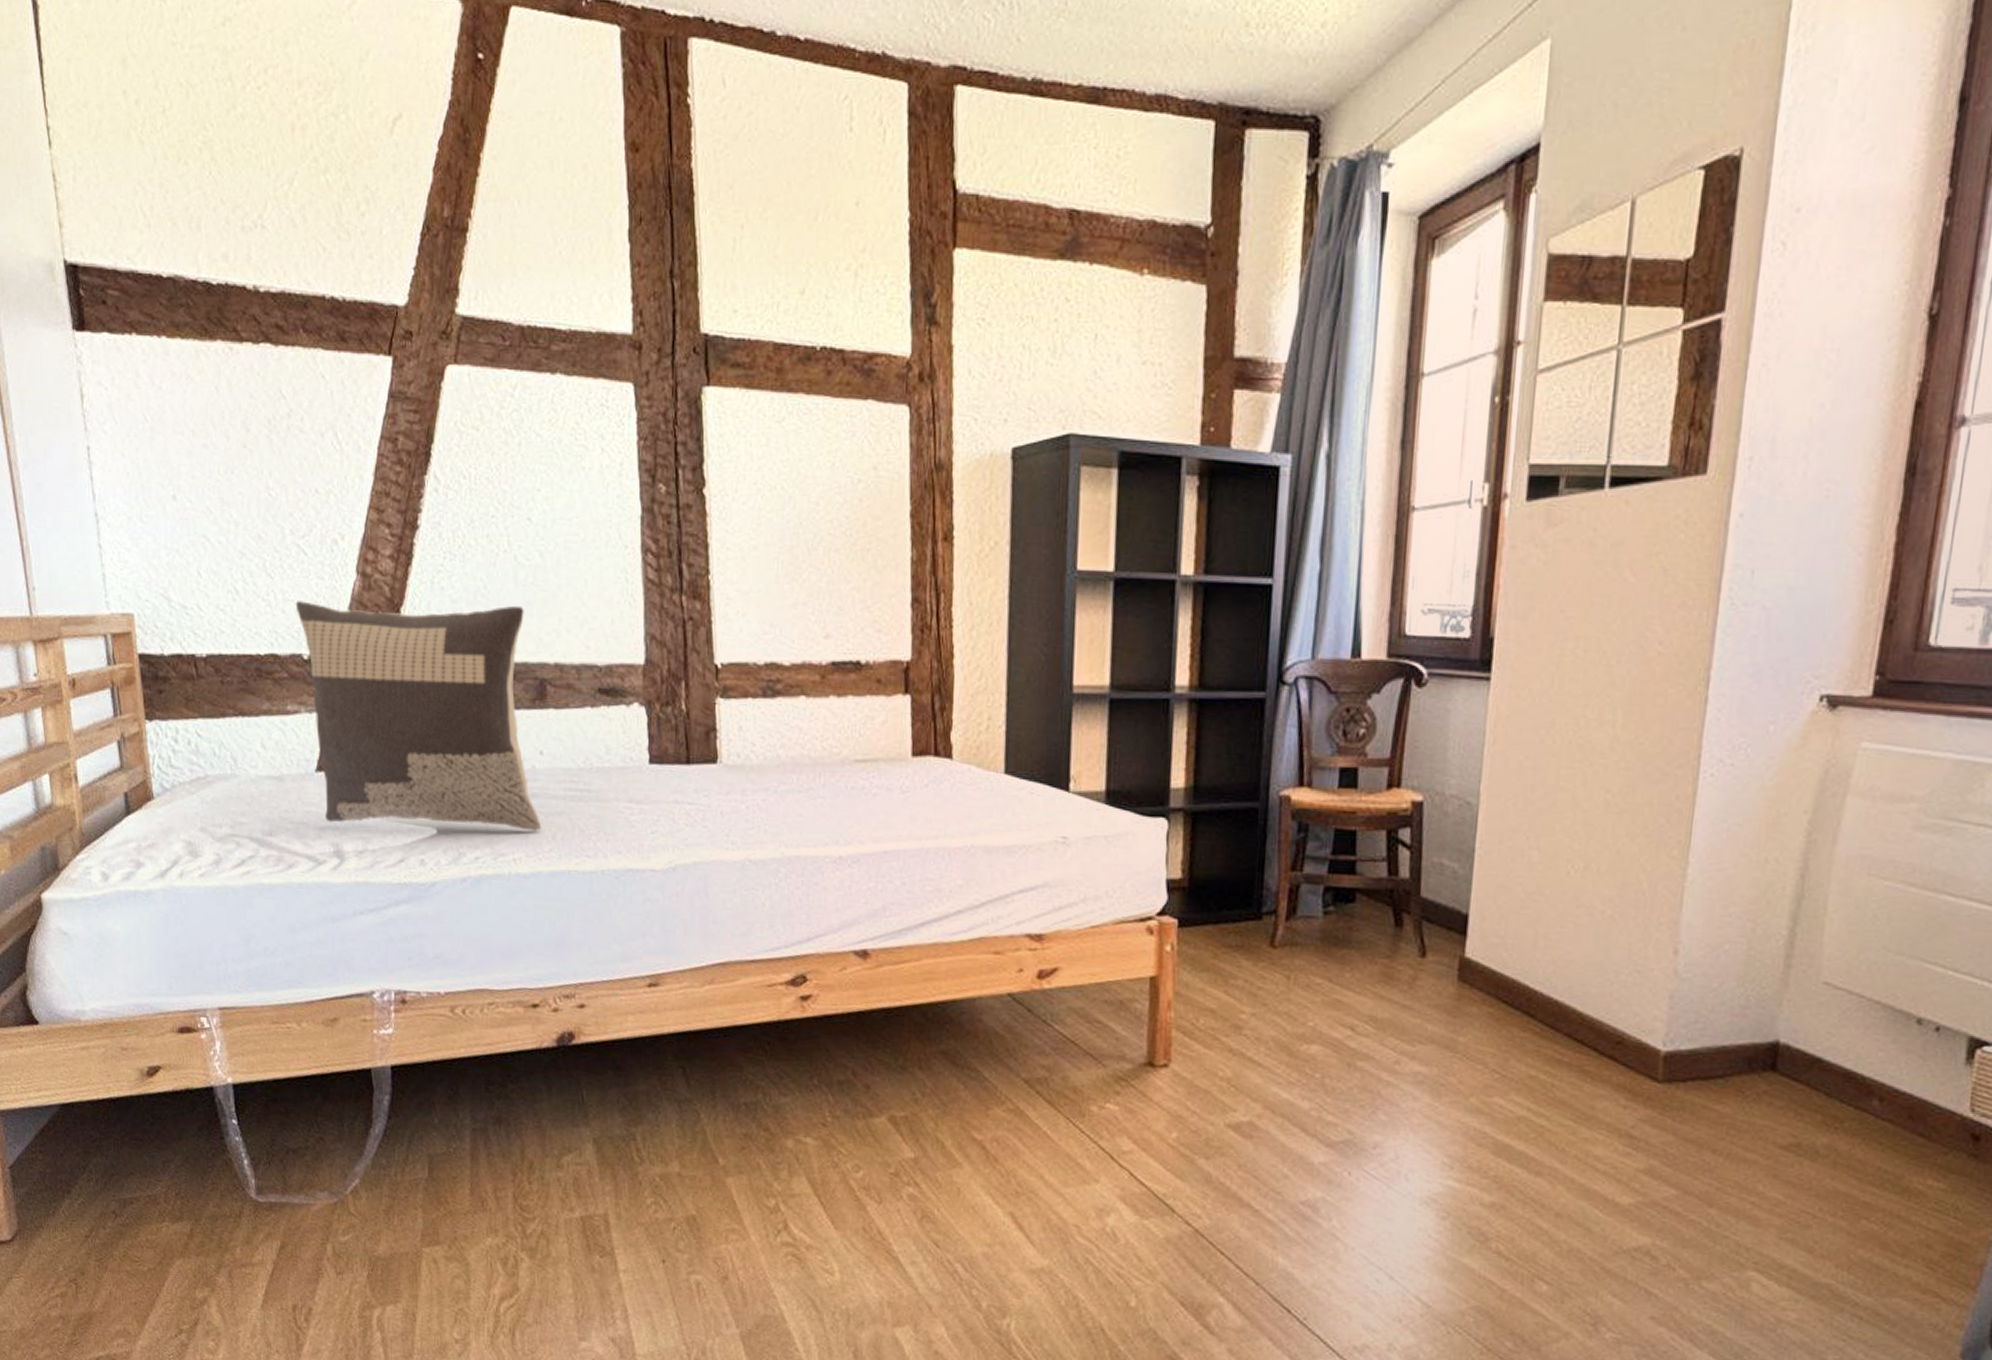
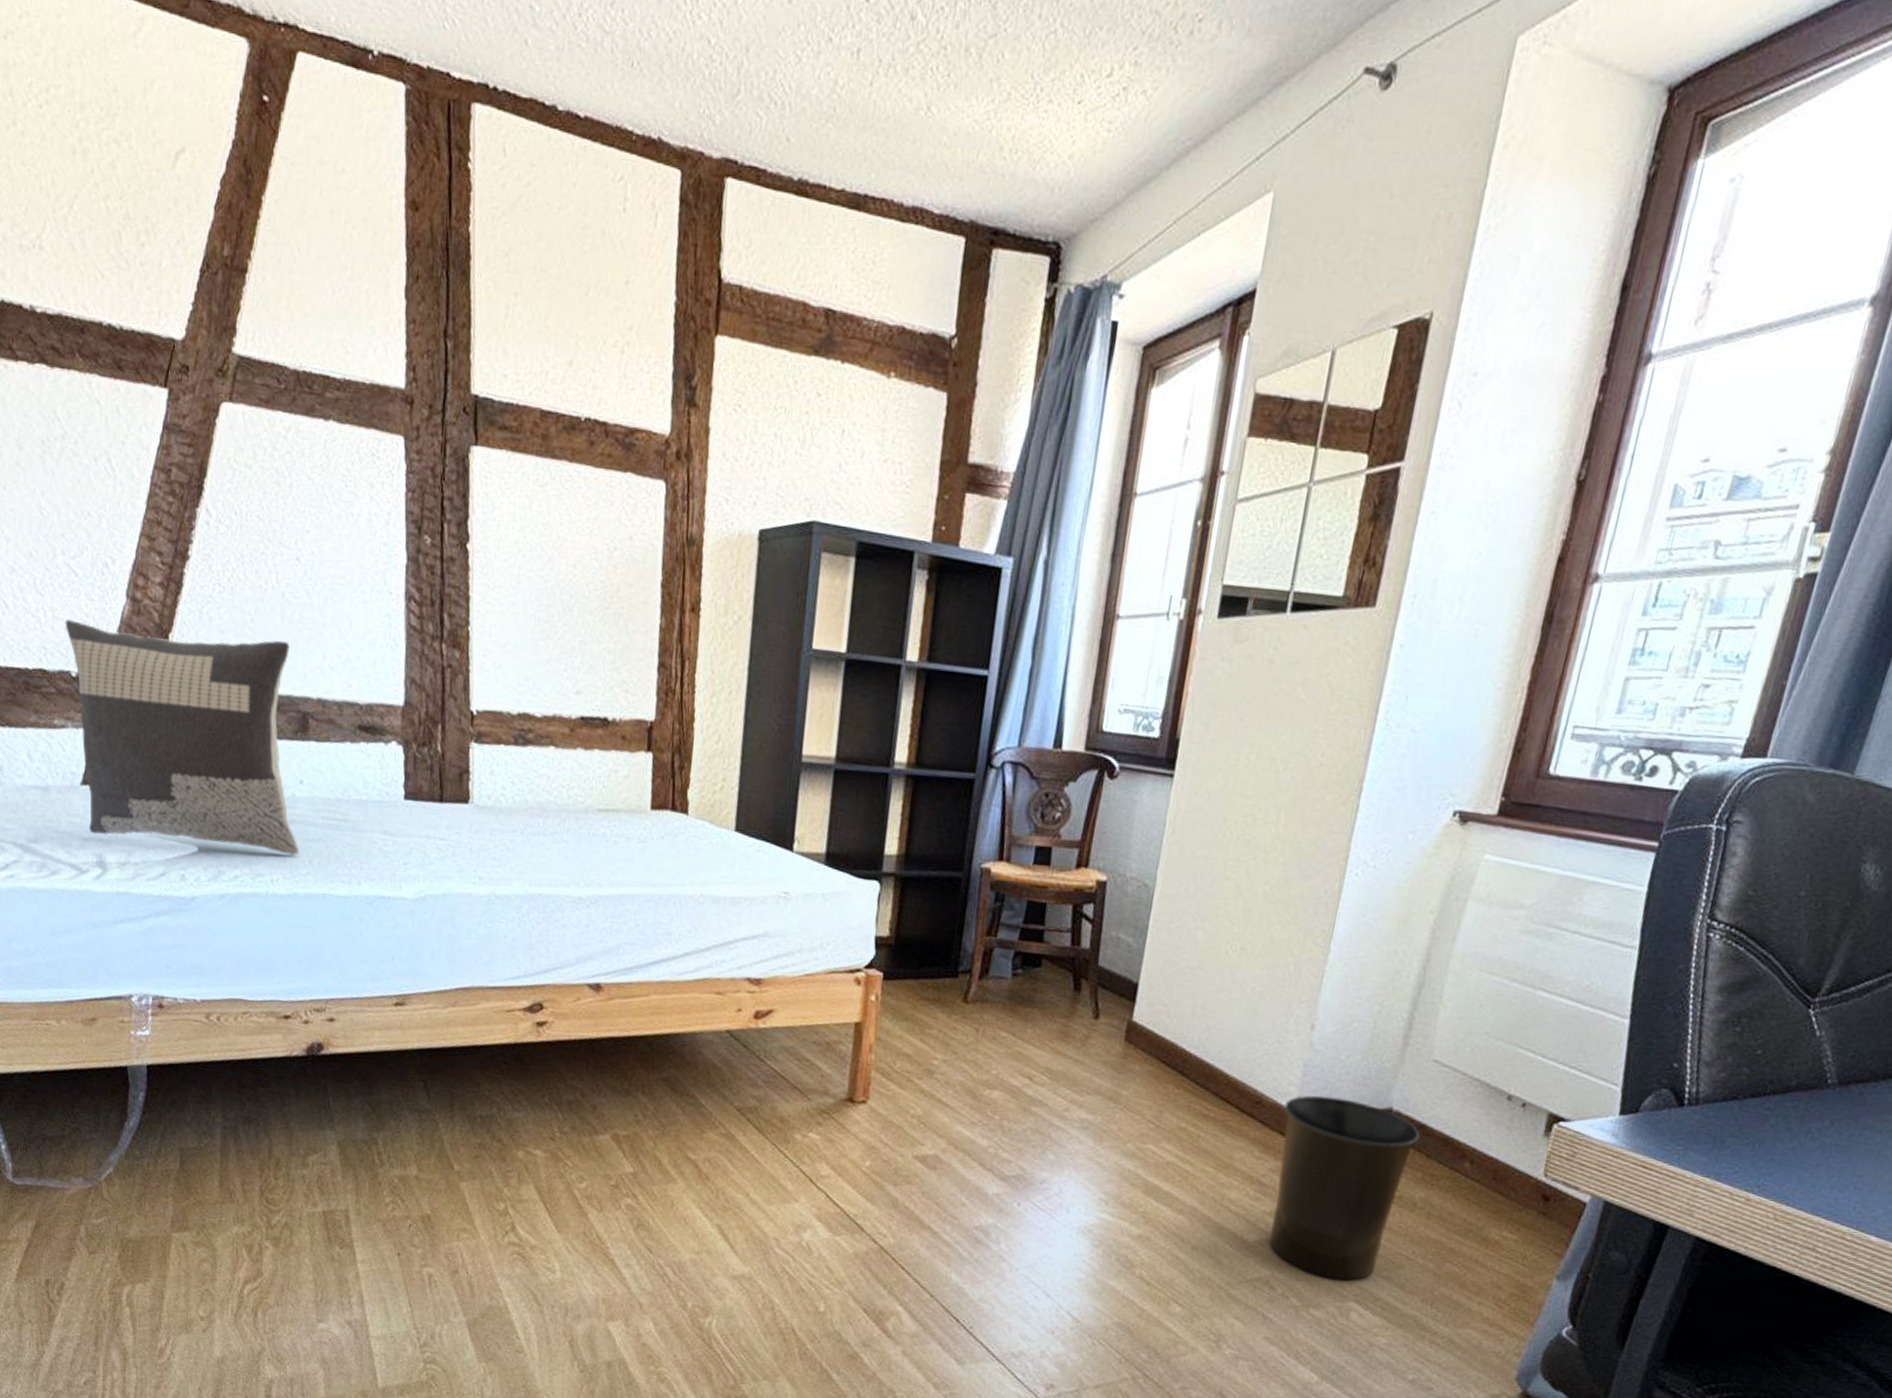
waste bin: none [1646,1030,1815,1246] -> present [1269,1095,1420,1280]

